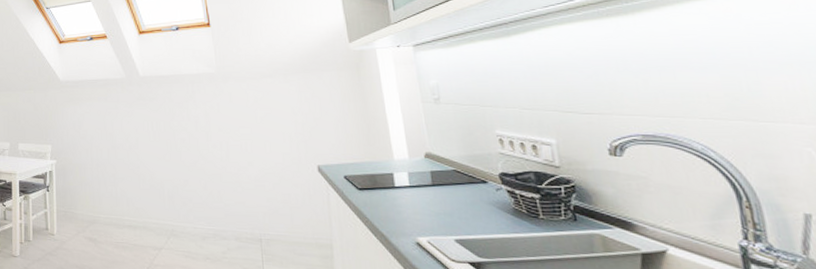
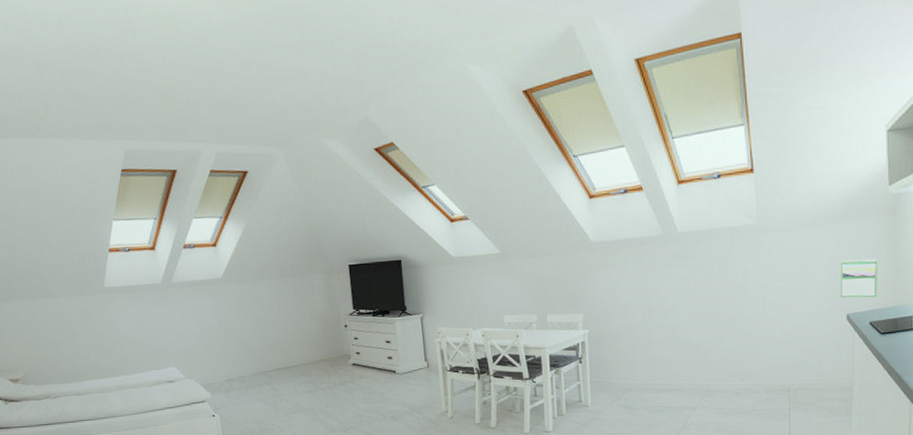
calendar: none [306,112,349,150] -> present [841,259,878,298]

